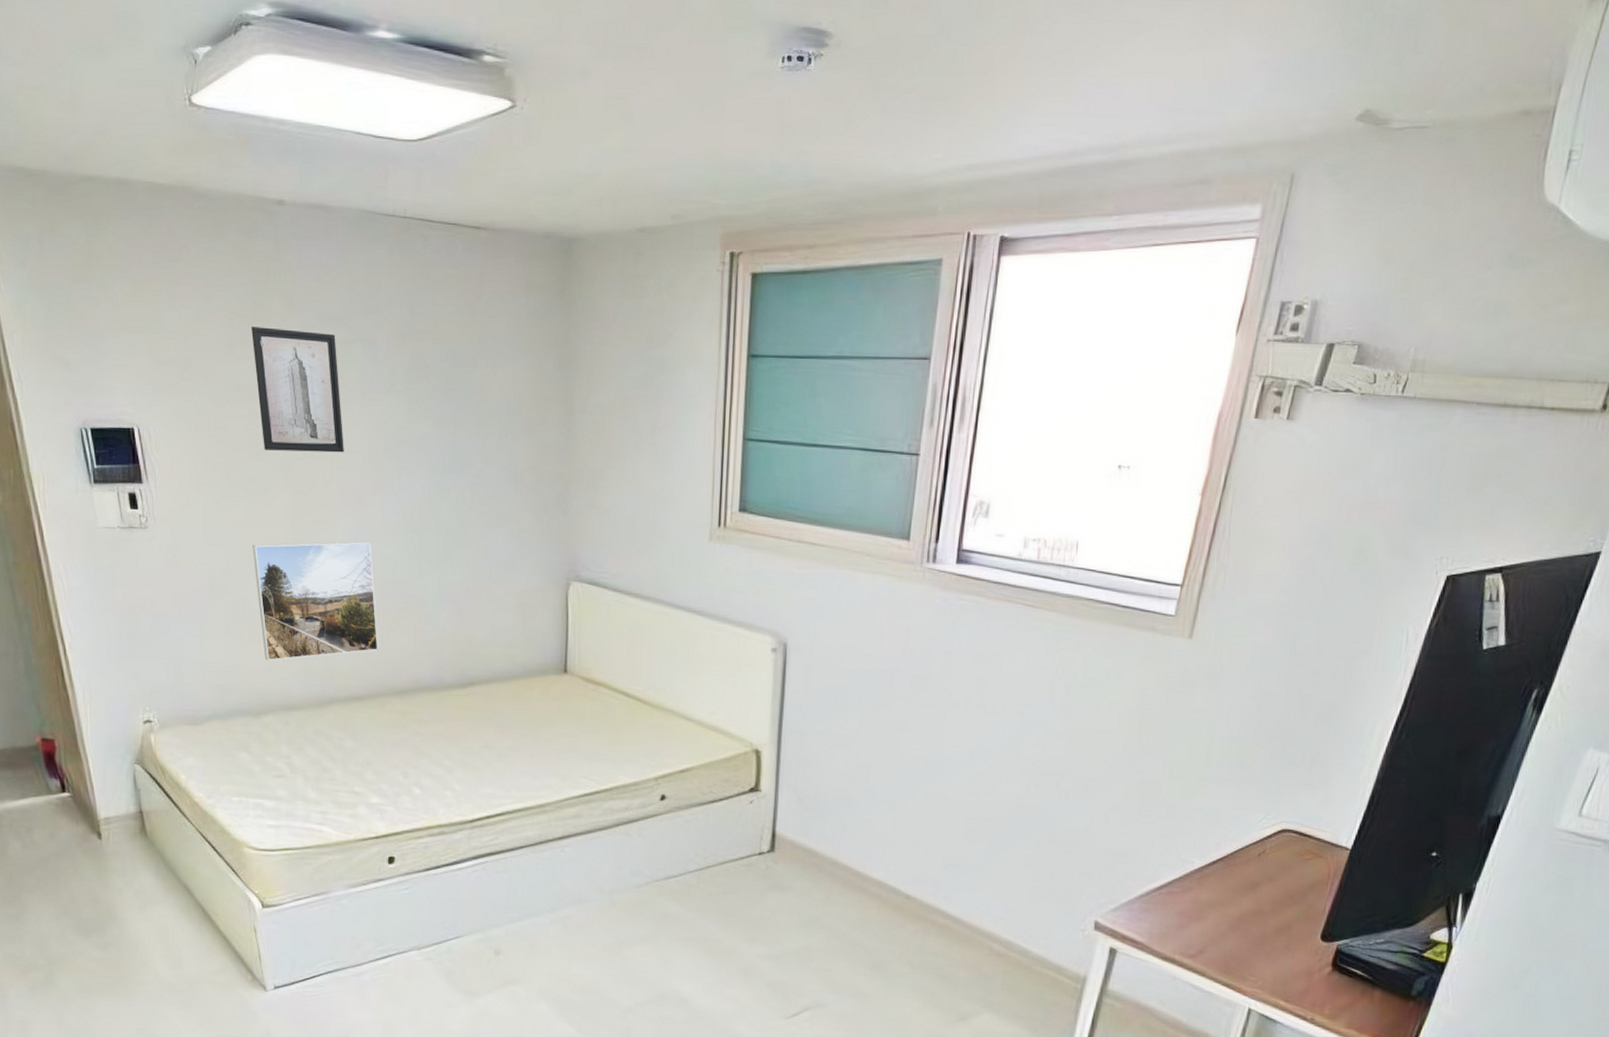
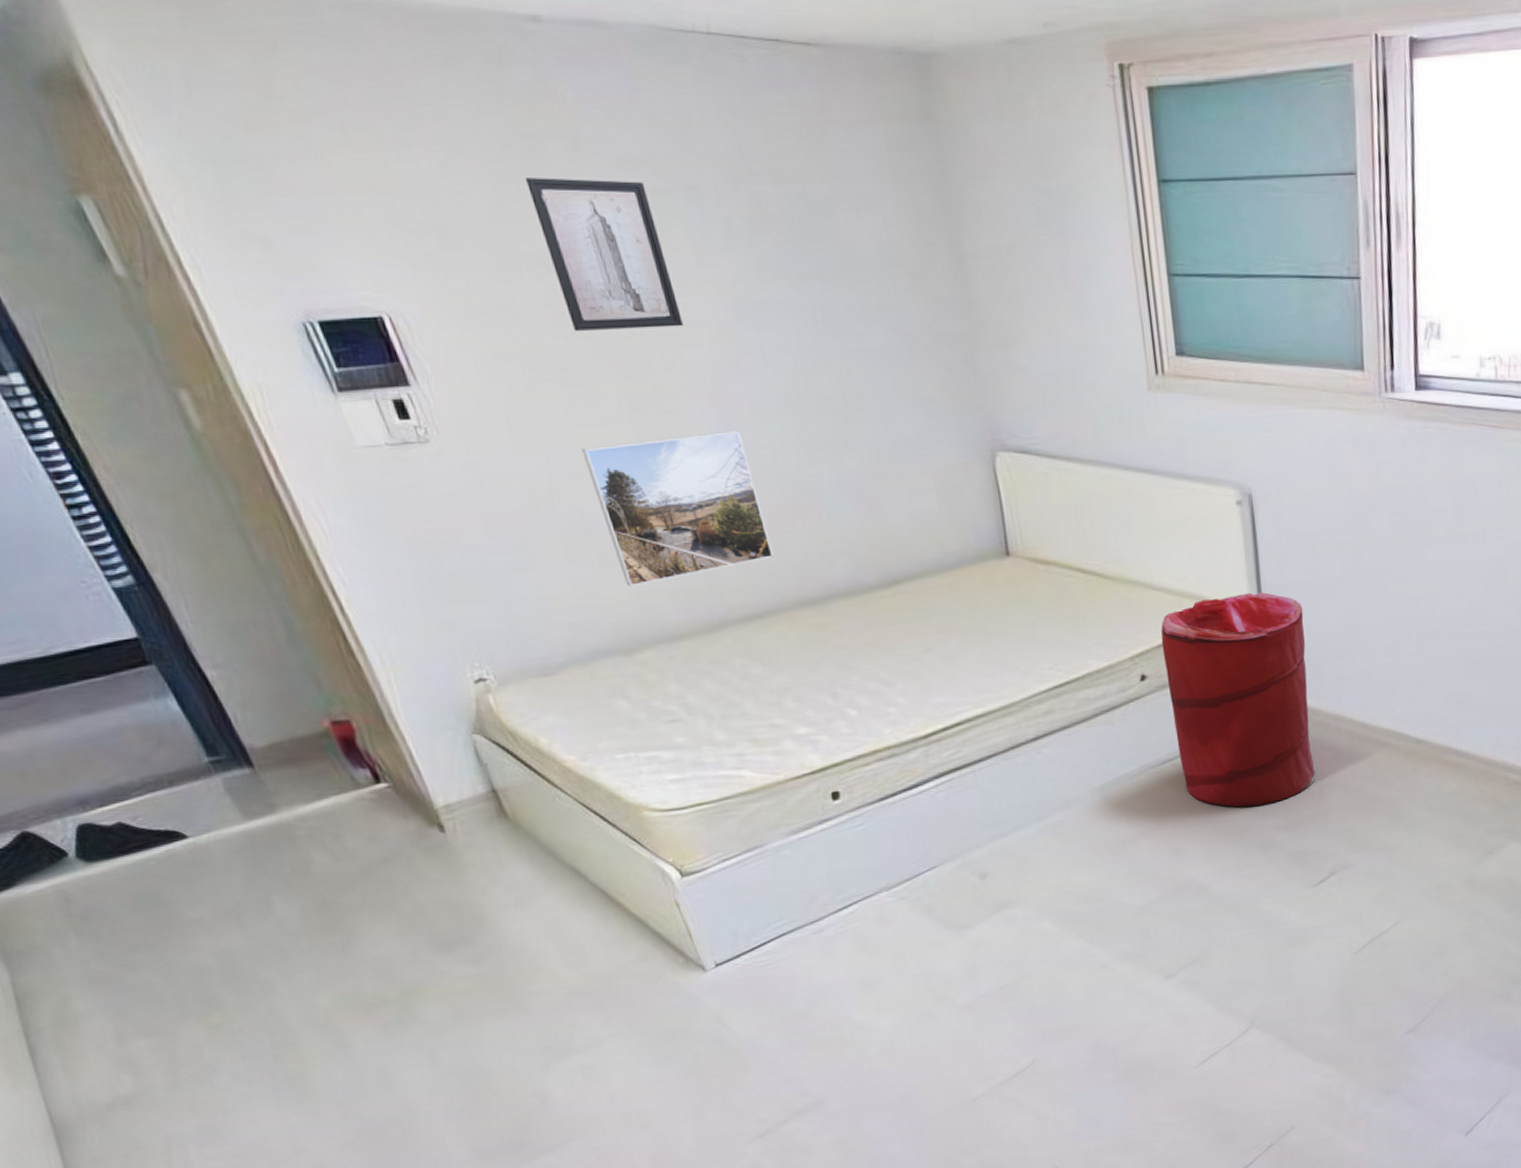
laundry hamper: none [683,733,817,933] -> present [1161,592,1315,807]

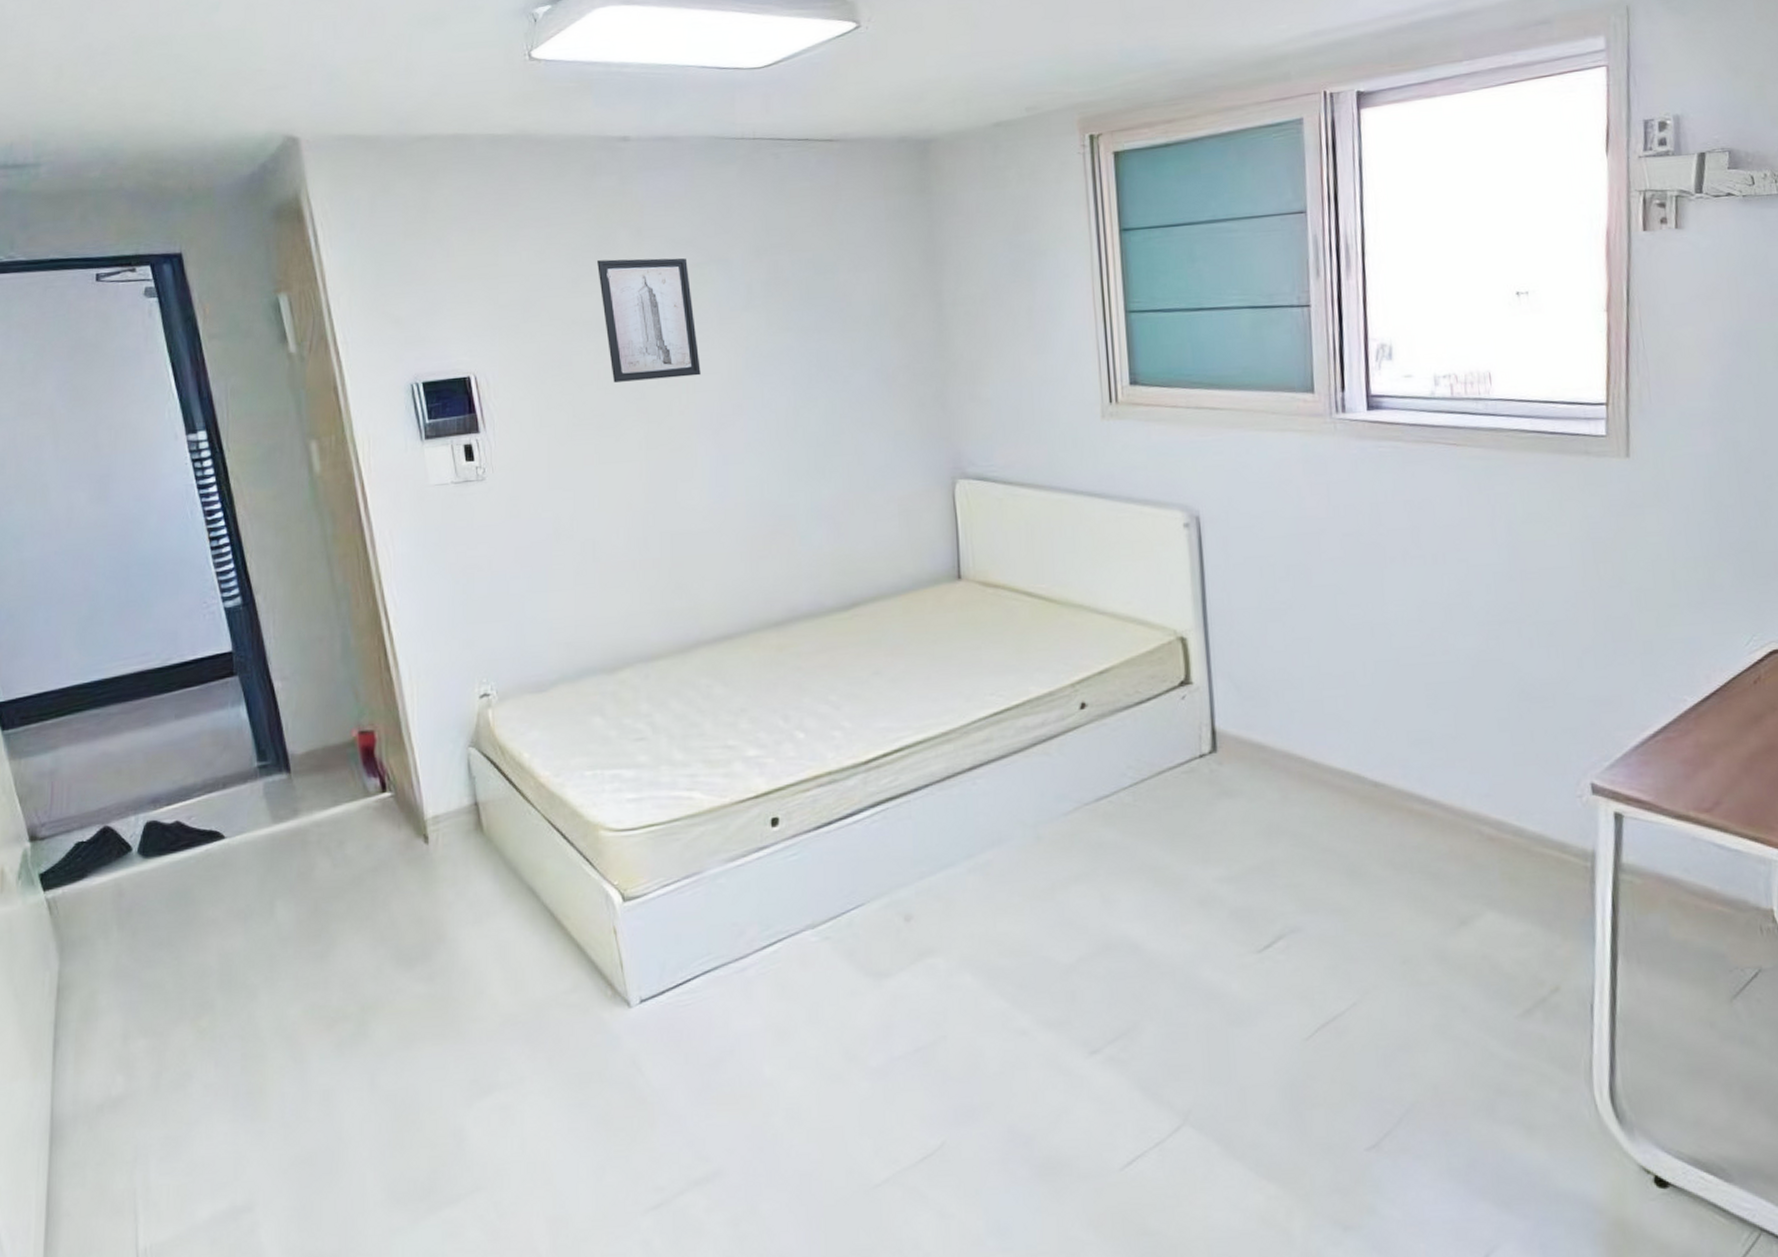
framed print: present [582,429,773,587] -> none [603,464,748,609]
laundry hamper: present [1161,592,1315,807] -> none [1103,617,1261,853]

